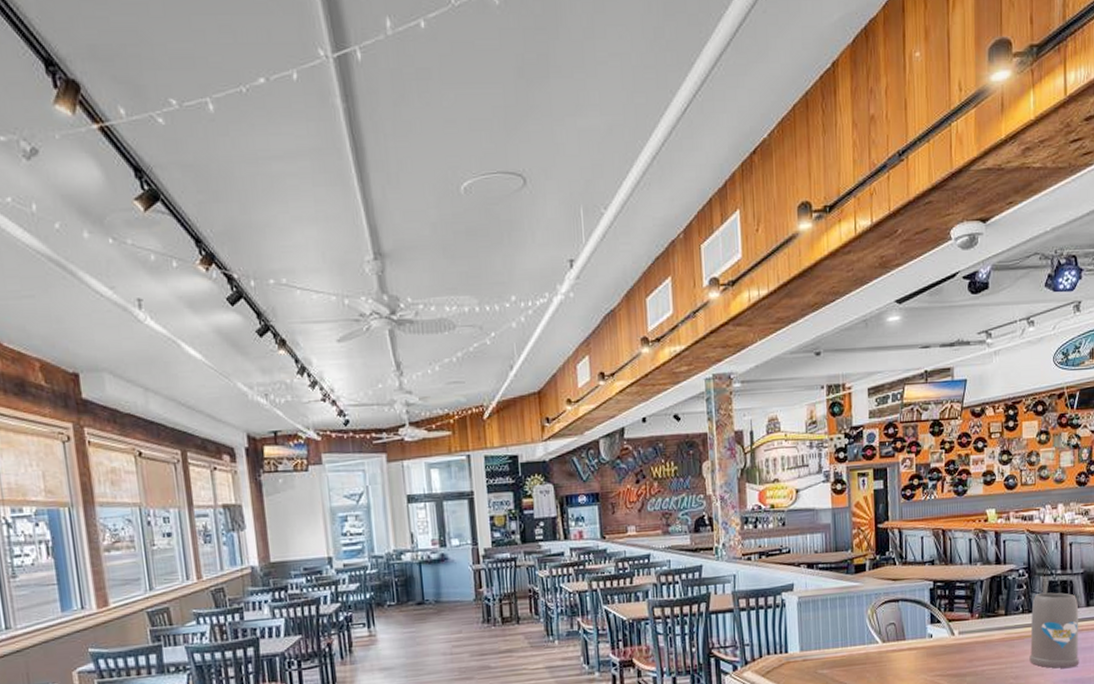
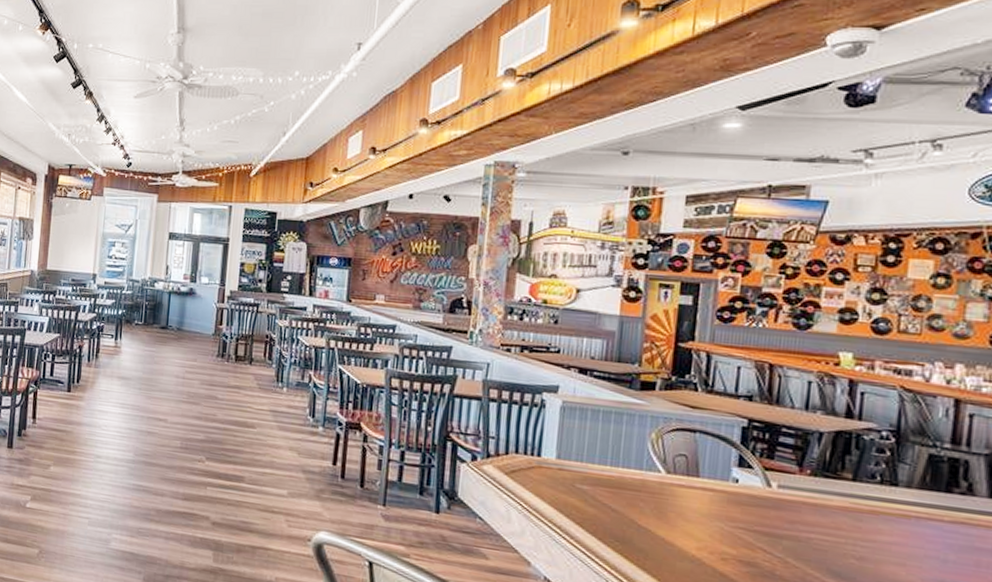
beer mug: present [1029,592,1079,669] -> none [884,465,976,569]

